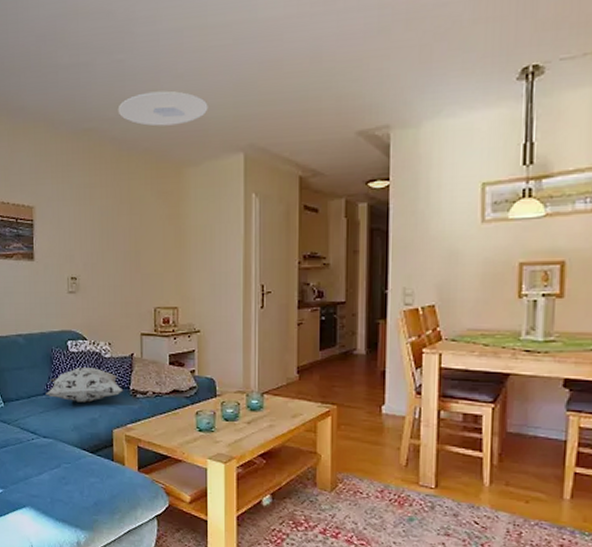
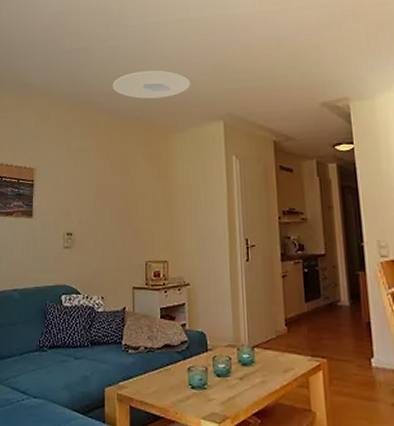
decorative pillow: present [45,368,123,403] -> none [38,322,115,359]

